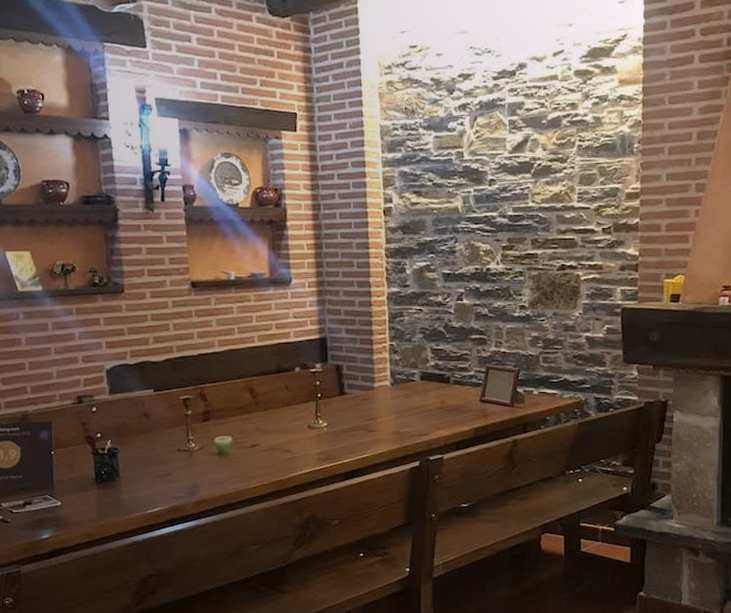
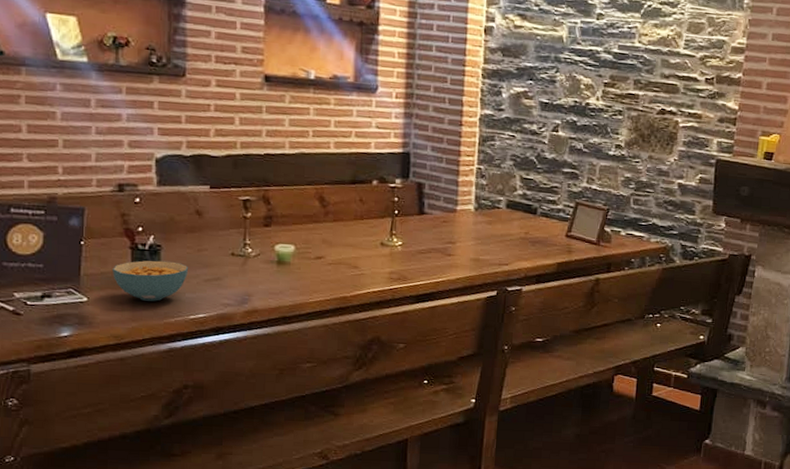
cereal bowl: none [79,462,143,500] -> present [113,260,189,302]

